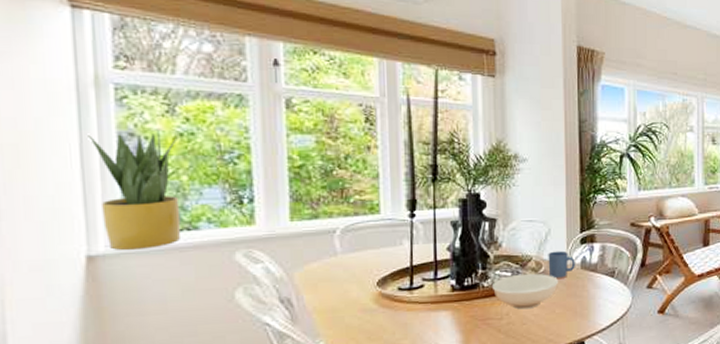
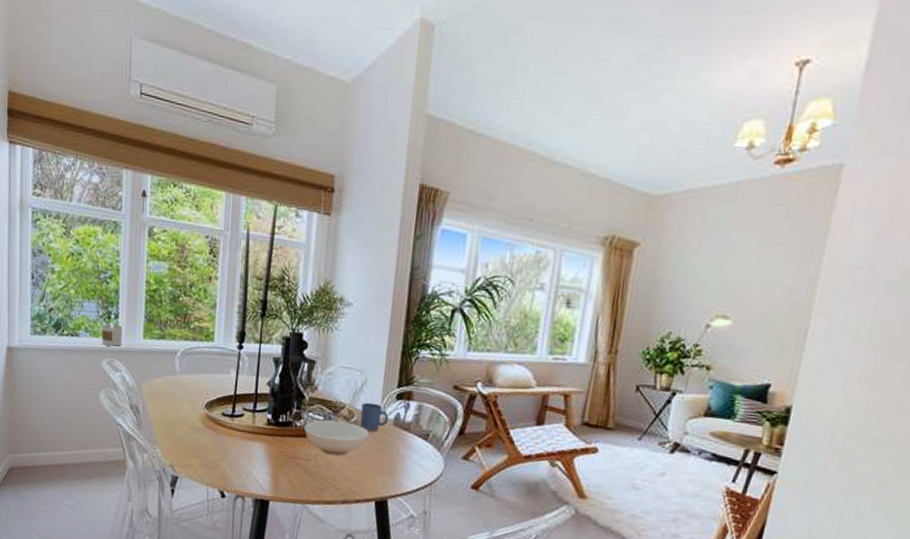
planter: present [88,131,181,251] -> none [13,249,70,348]
candle: none [230,208,262,237] -> present [101,322,123,347]

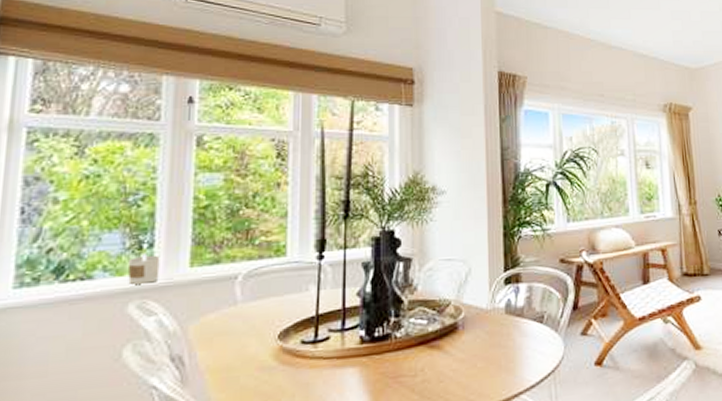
bowl: present [303,420,370,456] -> none [405,320,481,364]
mug: present [360,402,388,432] -> none [468,293,499,327]

